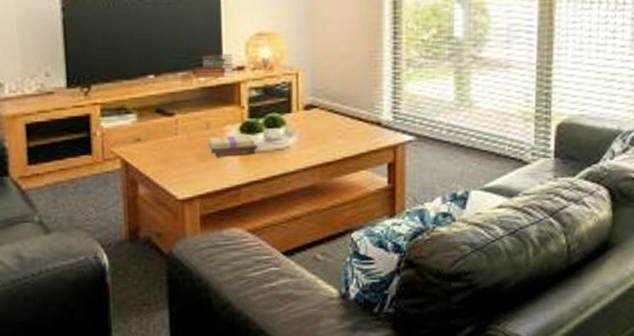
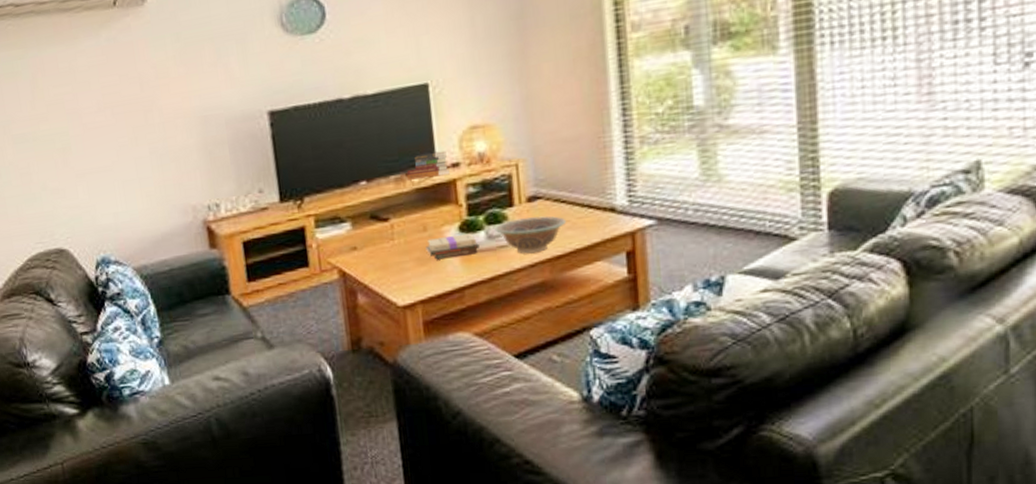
decorative bowl: none [273,124,338,158] -> present [494,216,567,254]

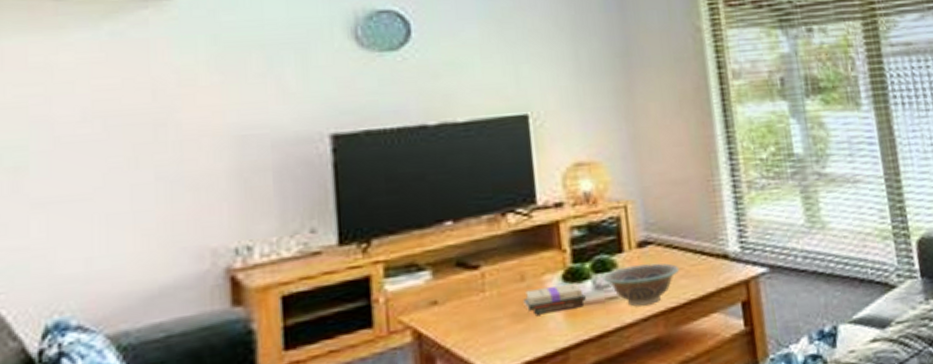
books: present [407,150,450,180] -> none [502,188,552,221]

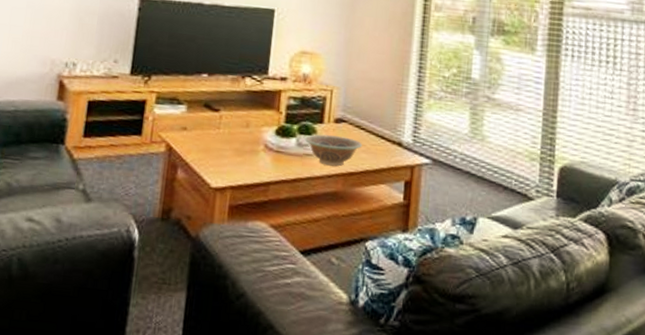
books: present [523,283,586,315] -> none [245,135,289,156]

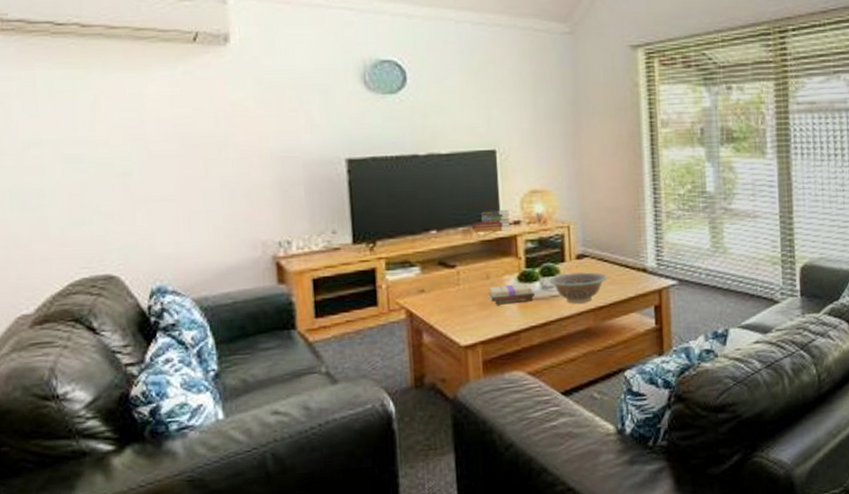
books: none [242,63,278,86] -> present [474,209,512,233]
books: none [245,135,289,156] -> present [488,283,535,305]

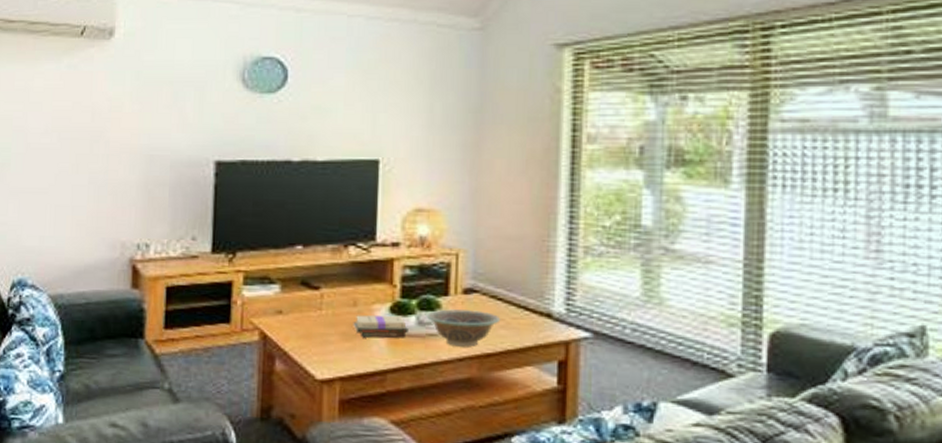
books: present [474,209,512,233] -> none [345,228,388,253]

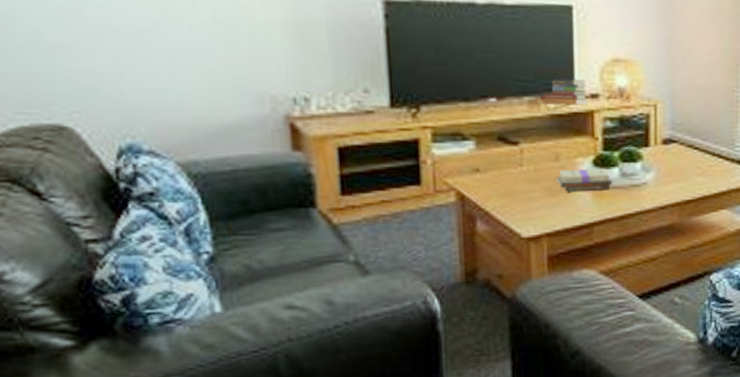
books: none [345,228,388,253] -> present [542,78,588,105]
decorative bowl: present [426,309,501,347] -> none [629,160,698,196]

